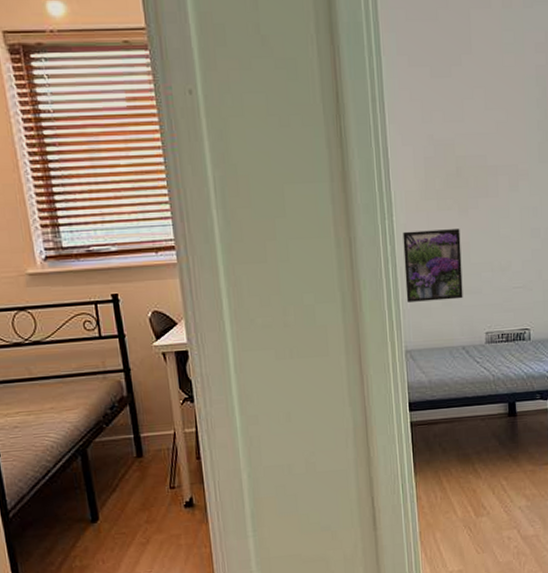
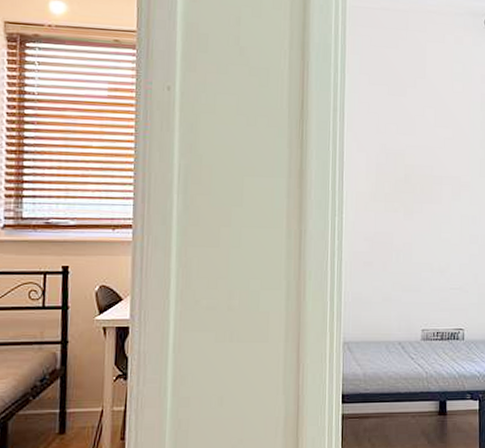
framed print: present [403,229,463,302] -> none [349,228,404,296]

